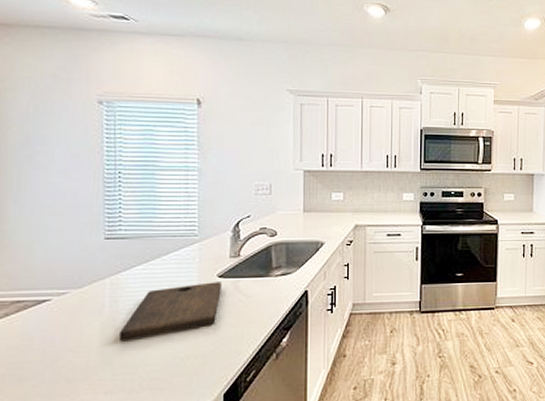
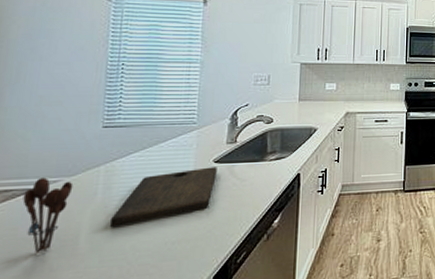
utensil holder: none [35,289,81,364] -> present [22,177,74,254]

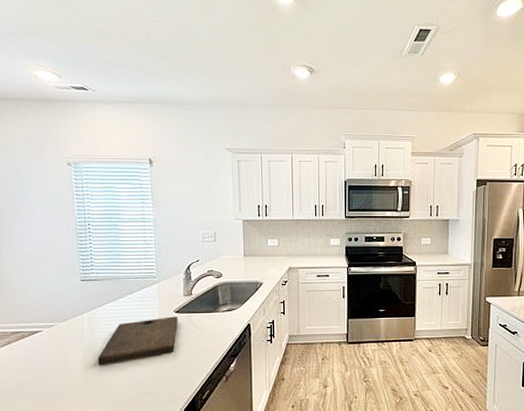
utensil holder: present [22,177,74,254] -> none [30,322,66,383]

